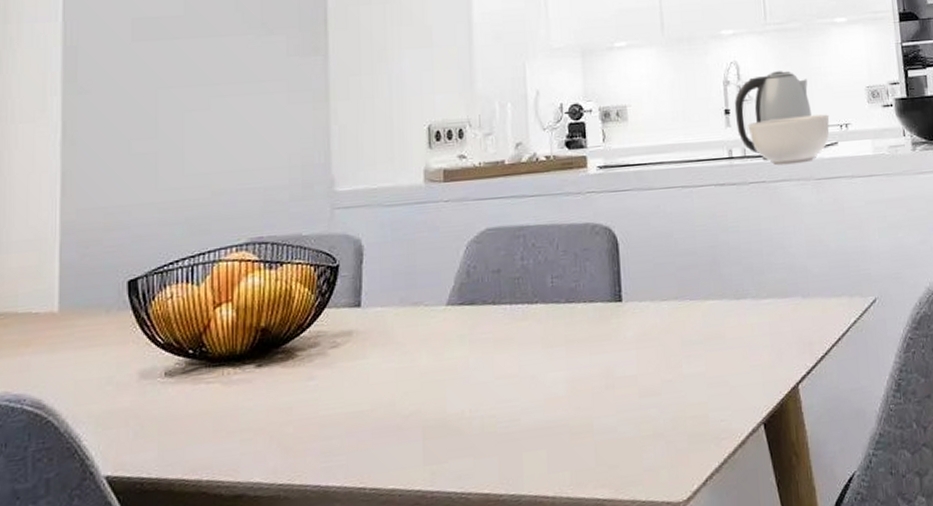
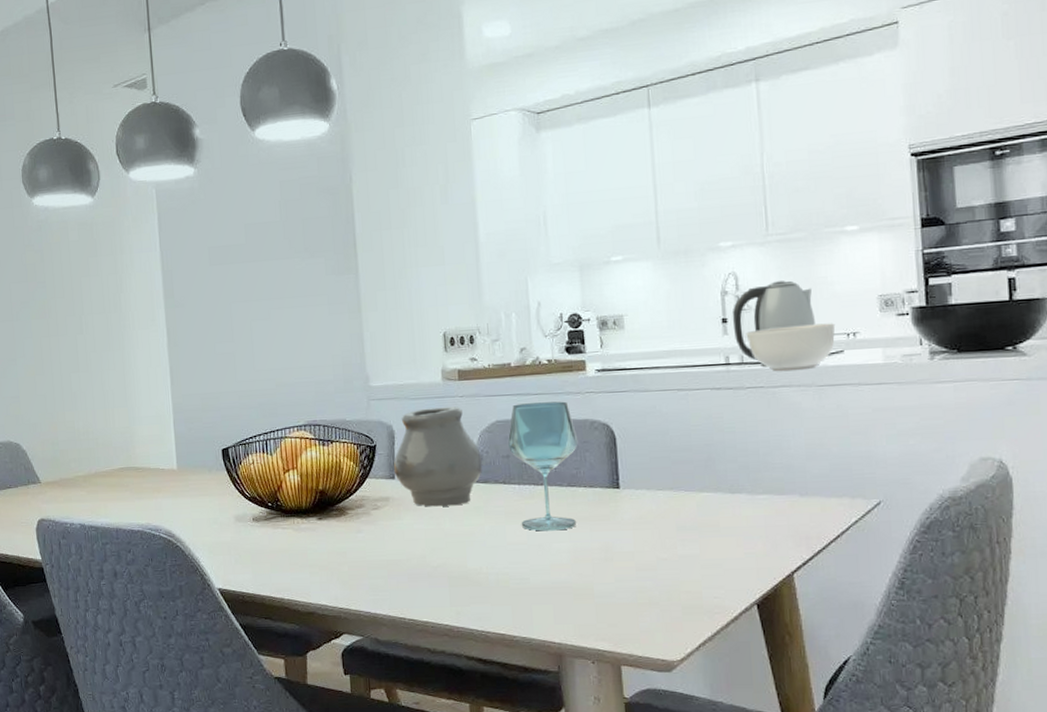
vase: none [359,213,469,340] -> present [393,406,483,507]
wine glass: none [498,203,578,360] -> present [507,401,578,531]

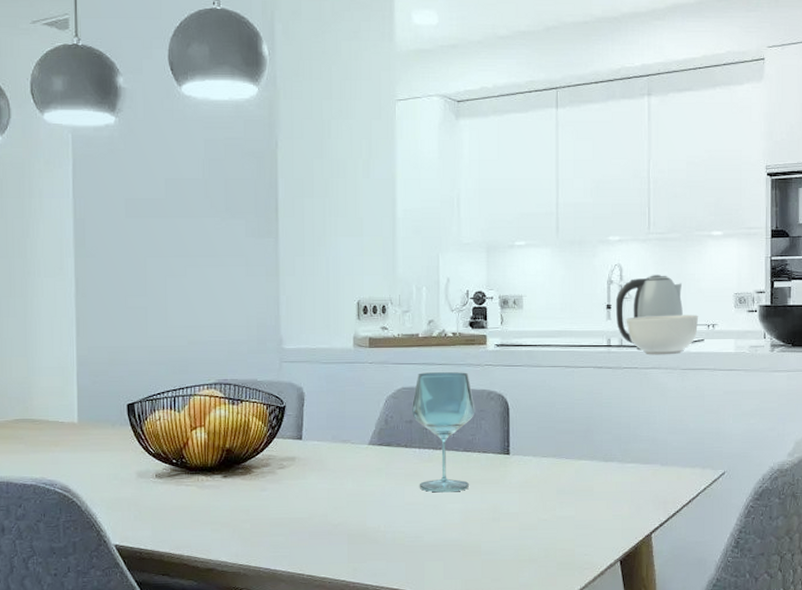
vase: present [393,406,483,507] -> none [301,372,387,468]

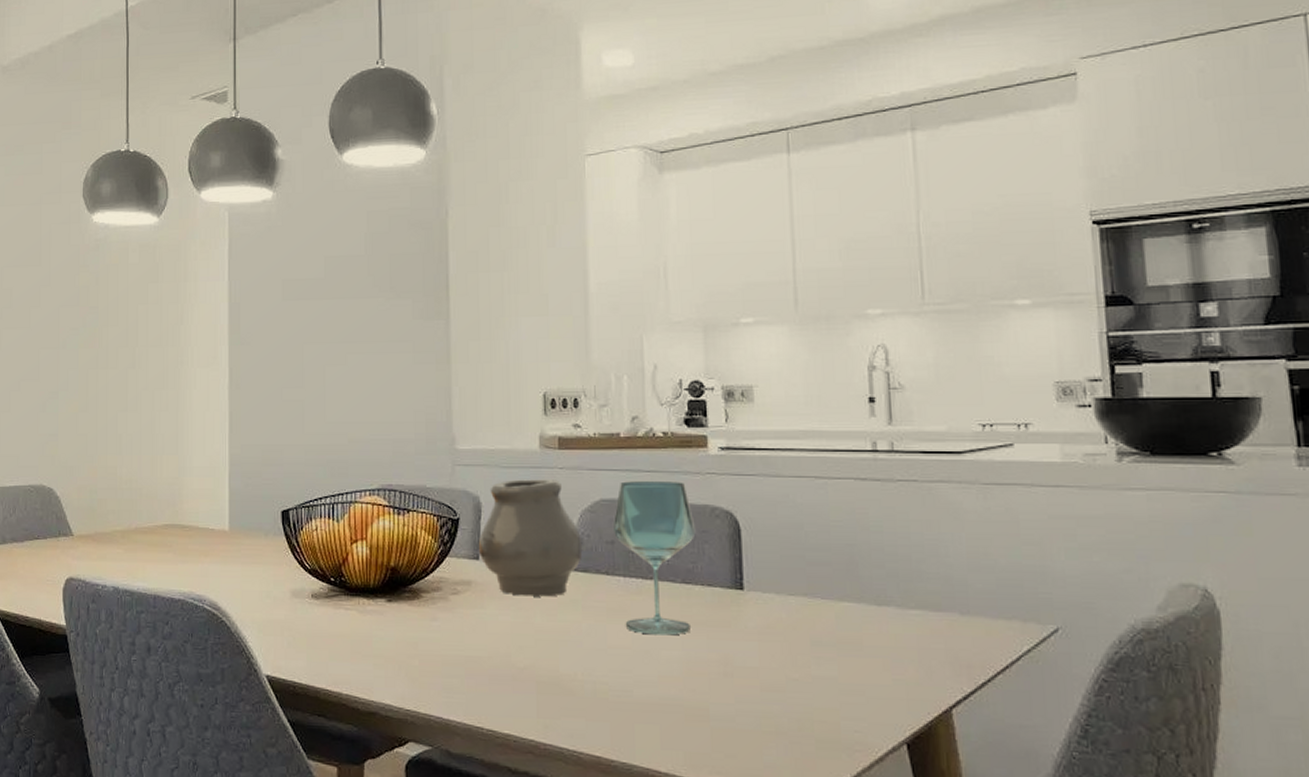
vase: none [301,372,387,468] -> present [478,479,583,597]
kettle: present [615,275,683,351] -> none [880,358,979,458]
bowl: present [626,315,699,355] -> none [897,411,1004,464]

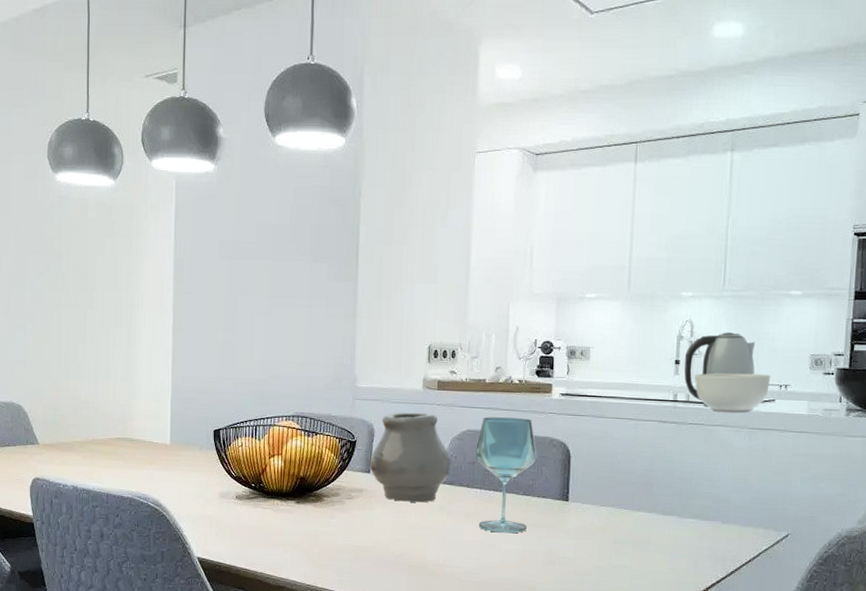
kettle: none [880,358,979,458] -> present [684,332,755,408]
bowl: none [897,411,1004,464] -> present [694,373,771,414]

